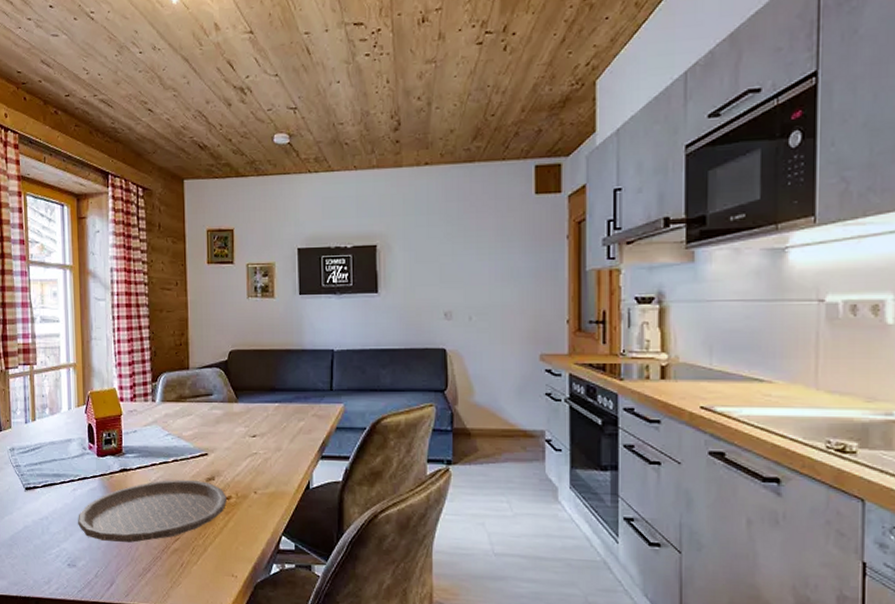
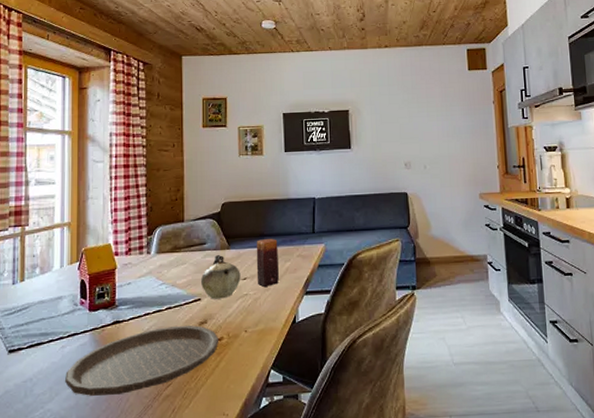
teapot: none [207,407,250,456] -> present [200,254,241,299]
candle: none [266,394,293,448] -> present [256,239,280,288]

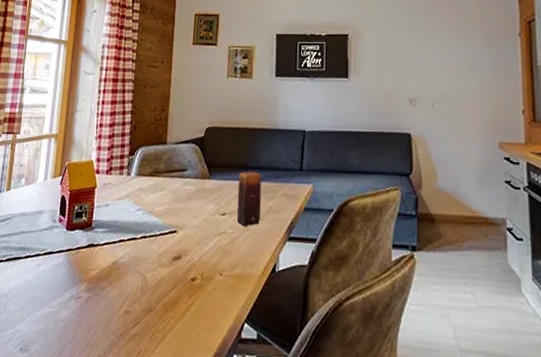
plate: present [64,325,220,396] -> none [36,257,193,326]
teapot: present [200,254,241,299] -> none [177,183,220,234]

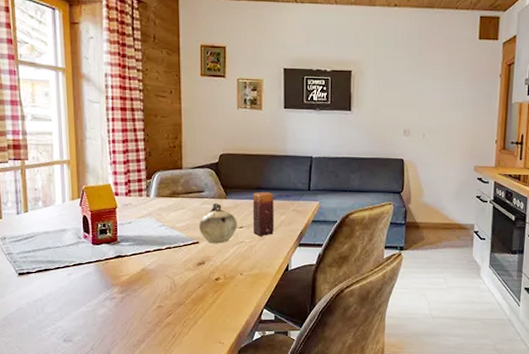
teapot: none [177,183,220,234] -> present [198,202,237,244]

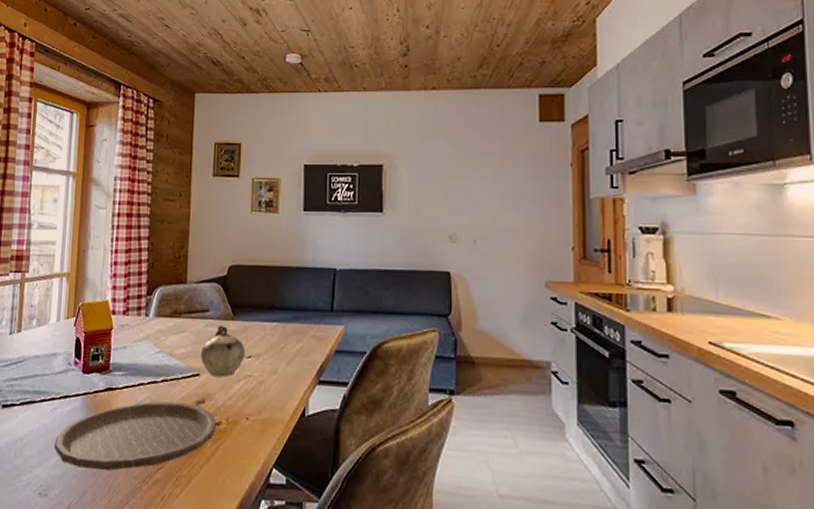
plate: none [72,264,217,319] -> present [53,401,217,471]
candle: present [253,192,275,237] -> none [263,312,290,370]

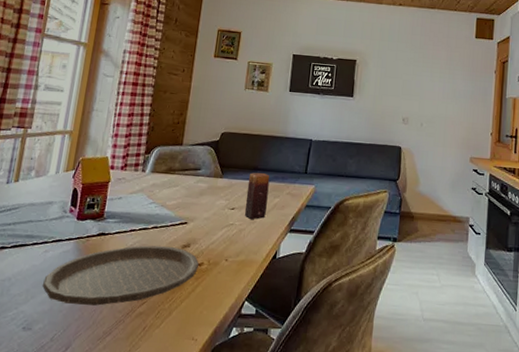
teapot: present [200,324,245,377] -> none [189,181,230,225]
candle: none [263,312,290,370] -> present [244,172,270,220]

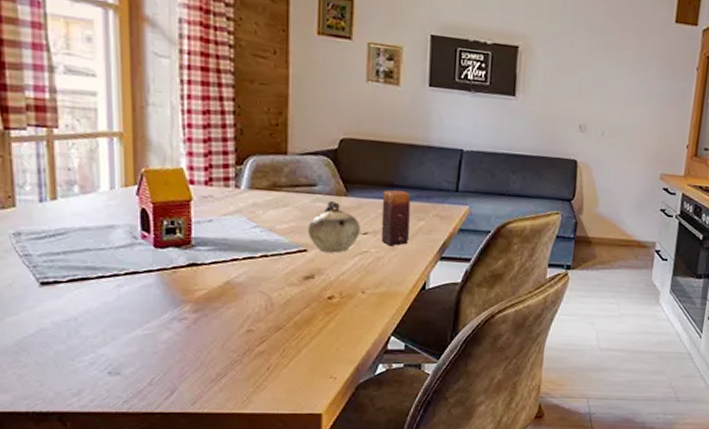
plate: present [42,245,200,306] -> none [122,277,329,346]
teapot: none [189,181,230,225] -> present [307,200,360,253]

